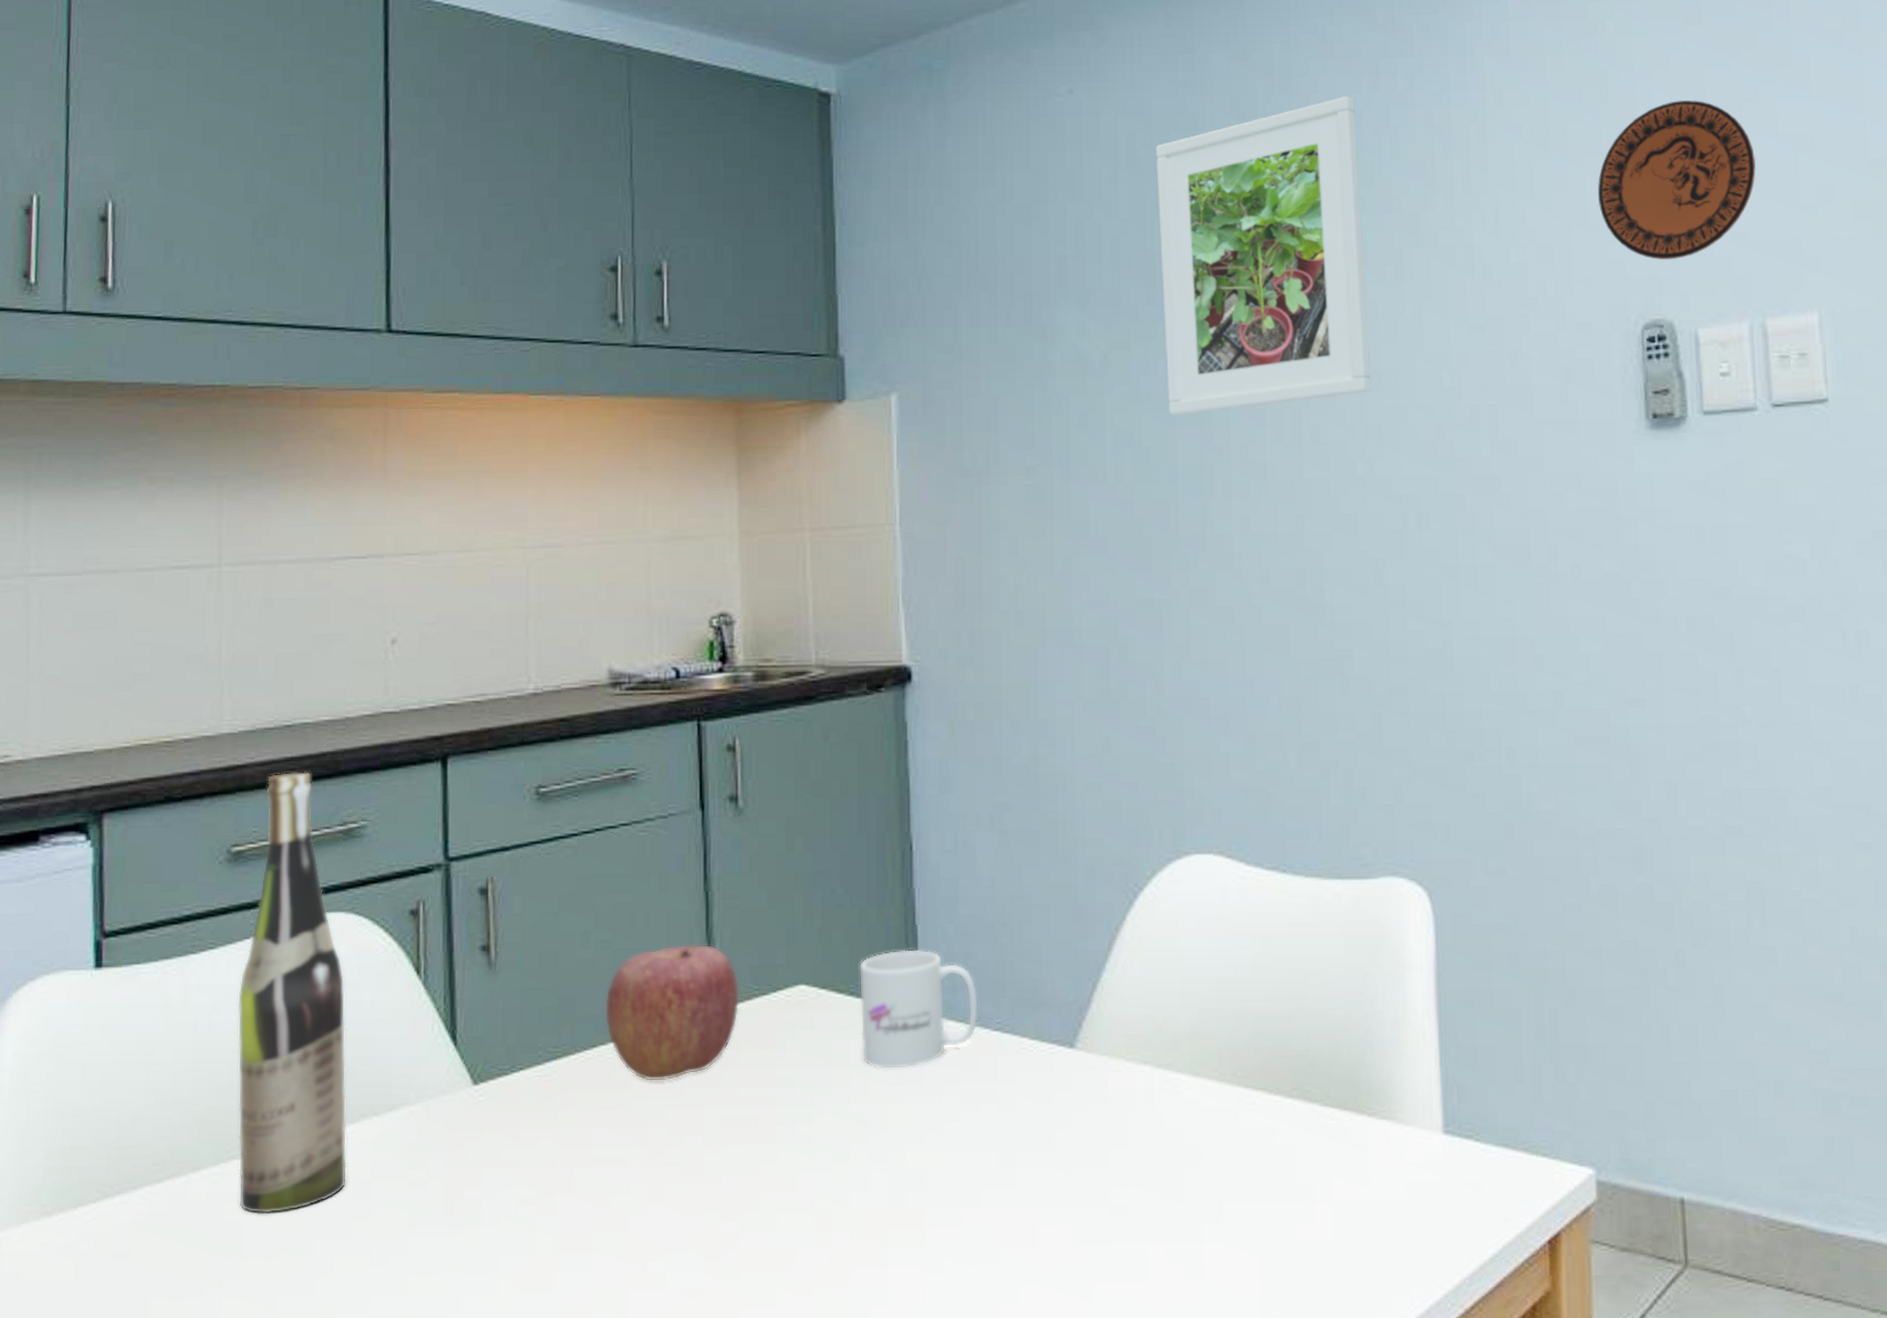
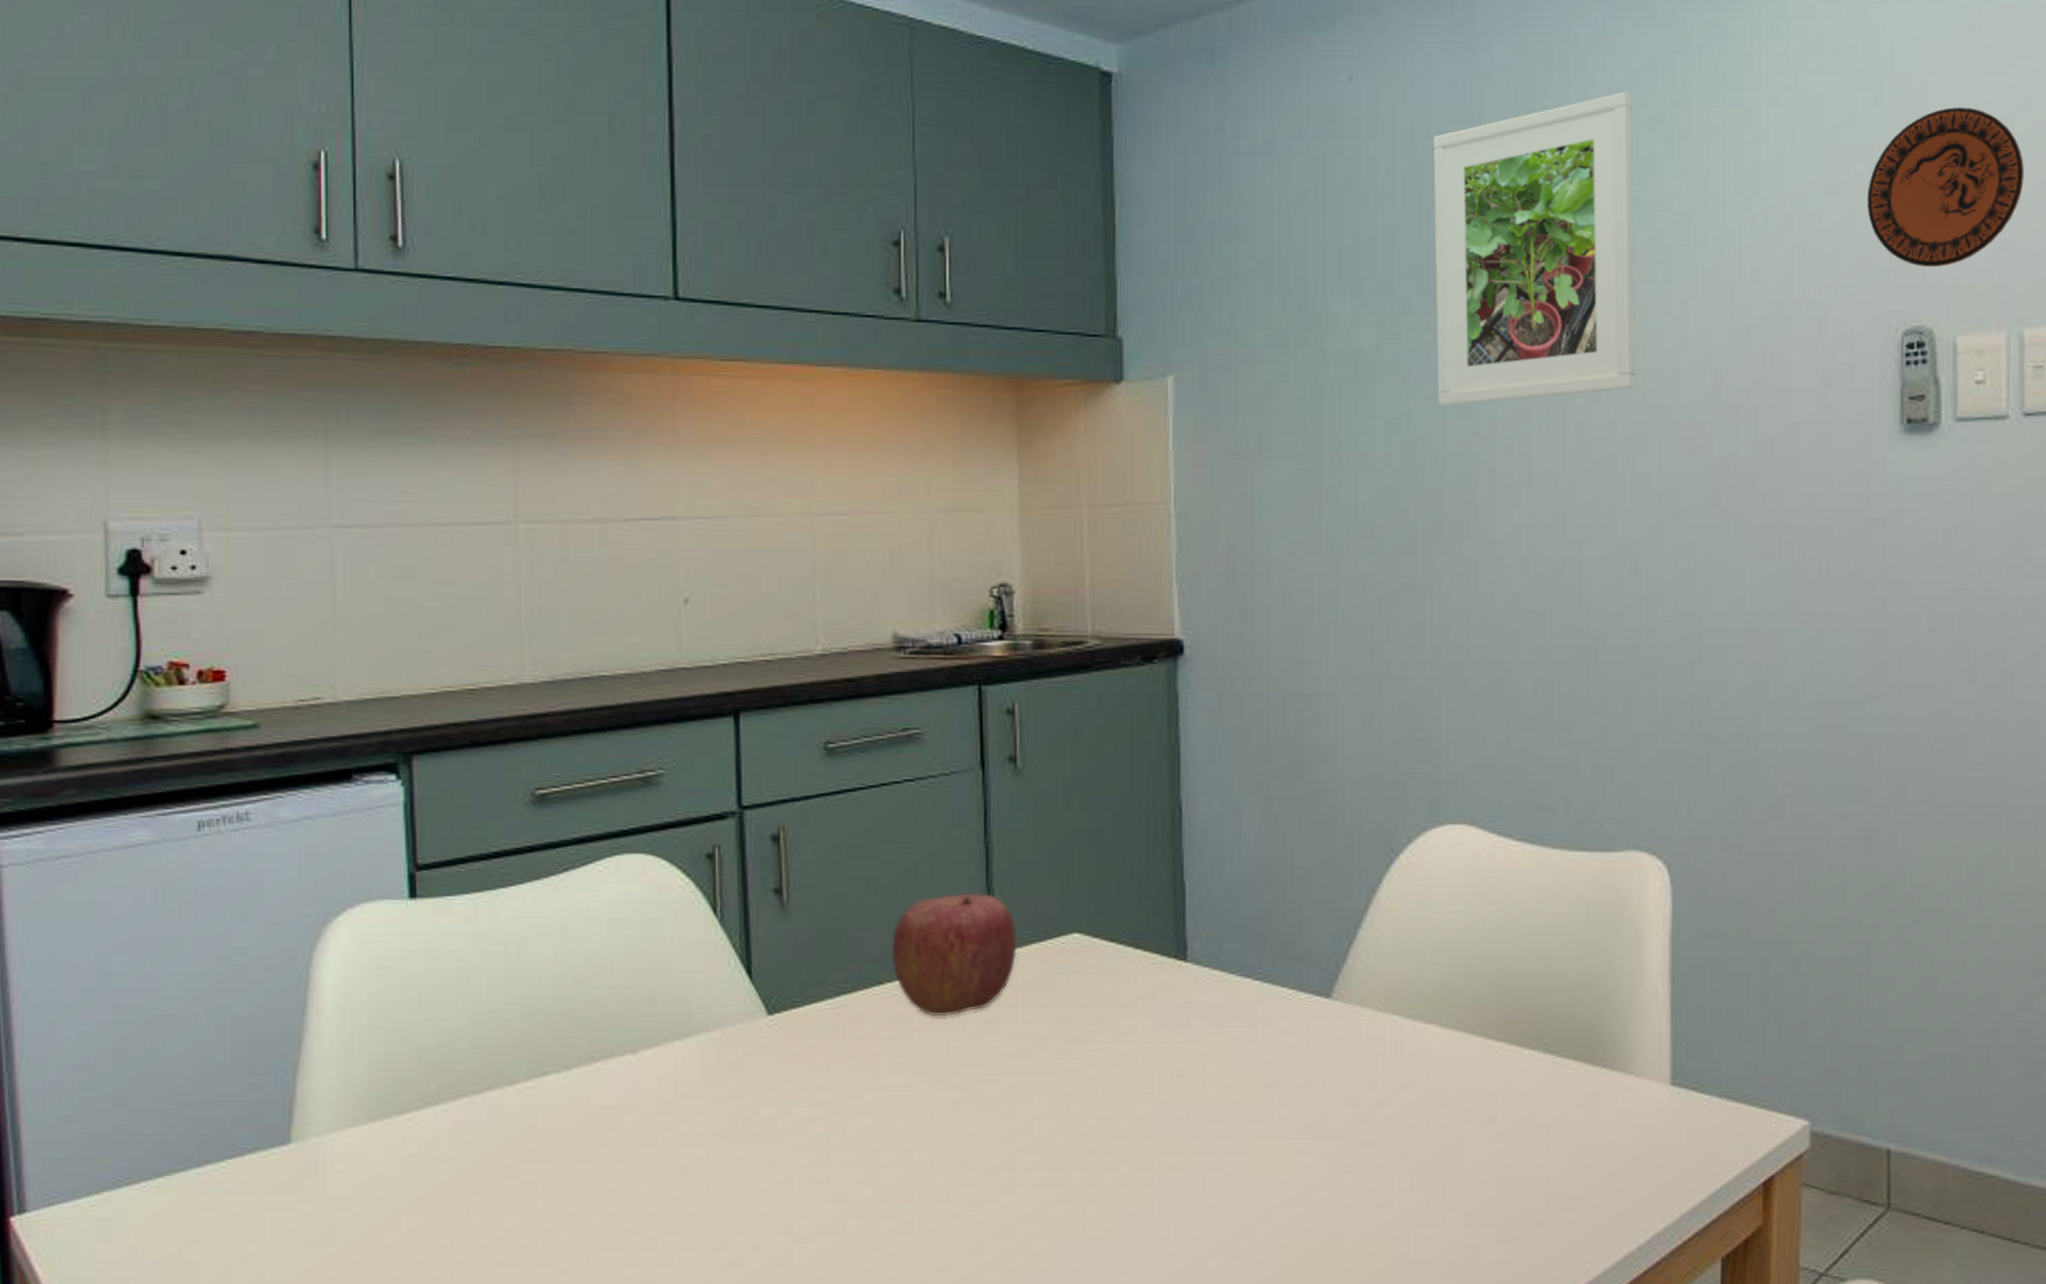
wine bottle: present [237,771,348,1214] -> none [545,721,652,1125]
mug: present [859,949,979,1070] -> none [1129,904,1242,1013]

